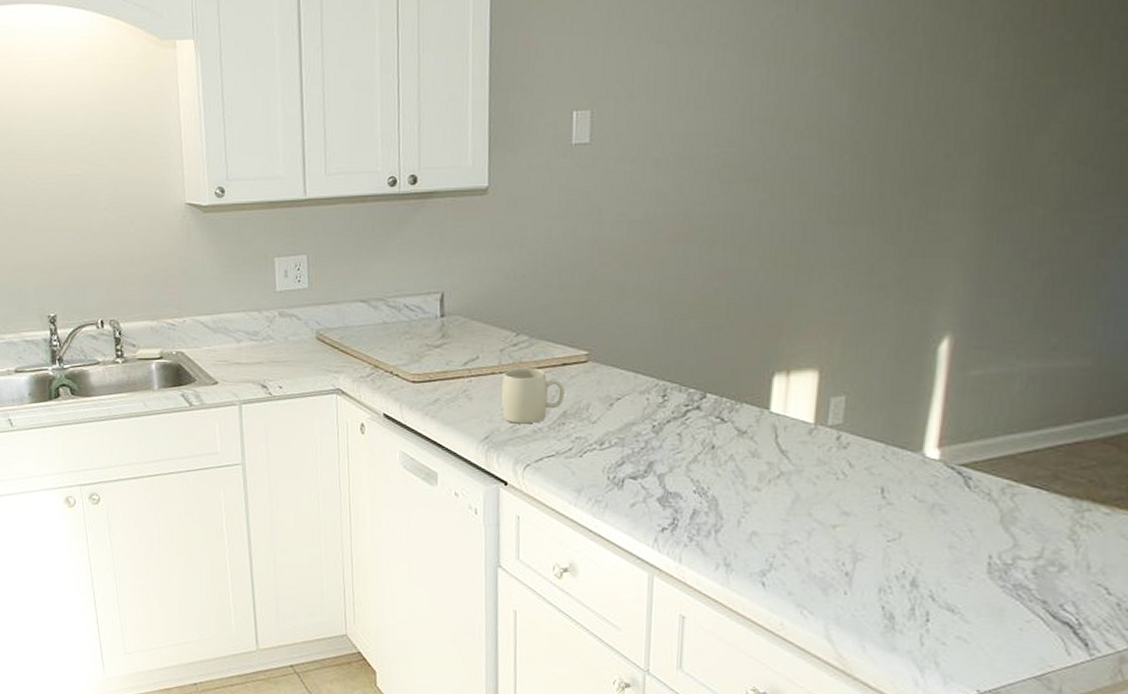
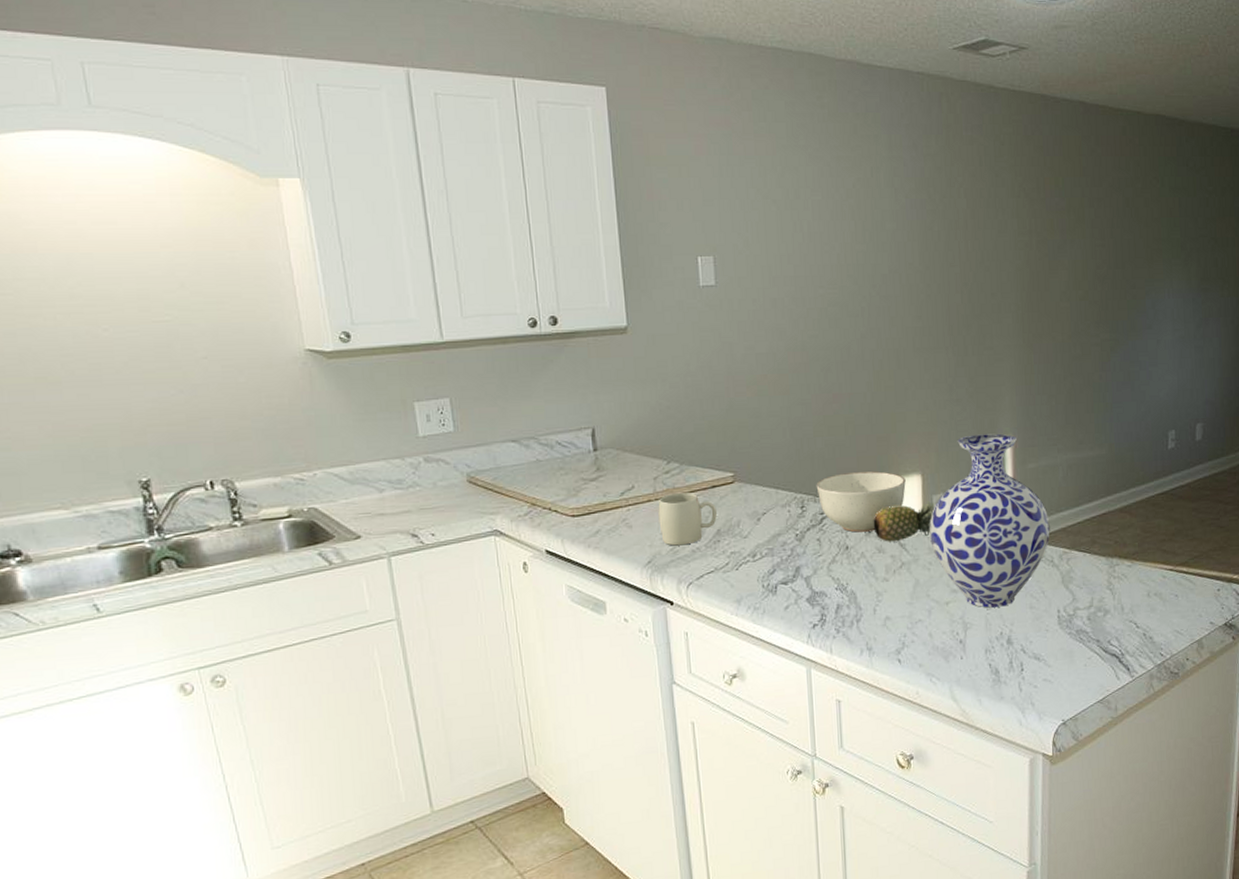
bowl: none [683,361,797,432] -> present [816,471,906,533]
fruit: none [749,404,834,447] -> present [873,501,936,542]
vase: none [820,328,992,541] -> present [928,433,1050,608]

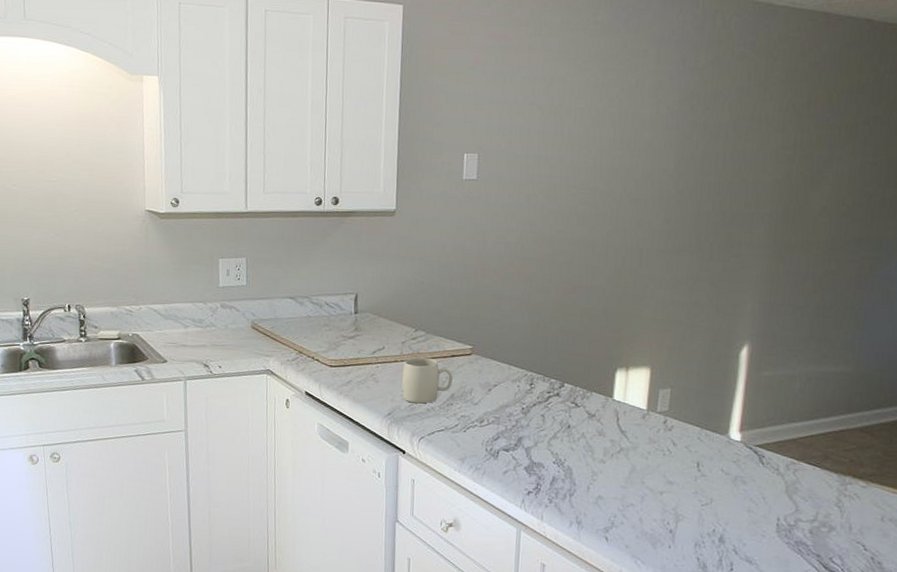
bowl: present [816,471,906,533] -> none [546,358,634,415]
fruit: present [873,501,936,542] -> none [597,393,662,428]
vase: present [928,433,1050,608] -> none [651,337,780,505]

